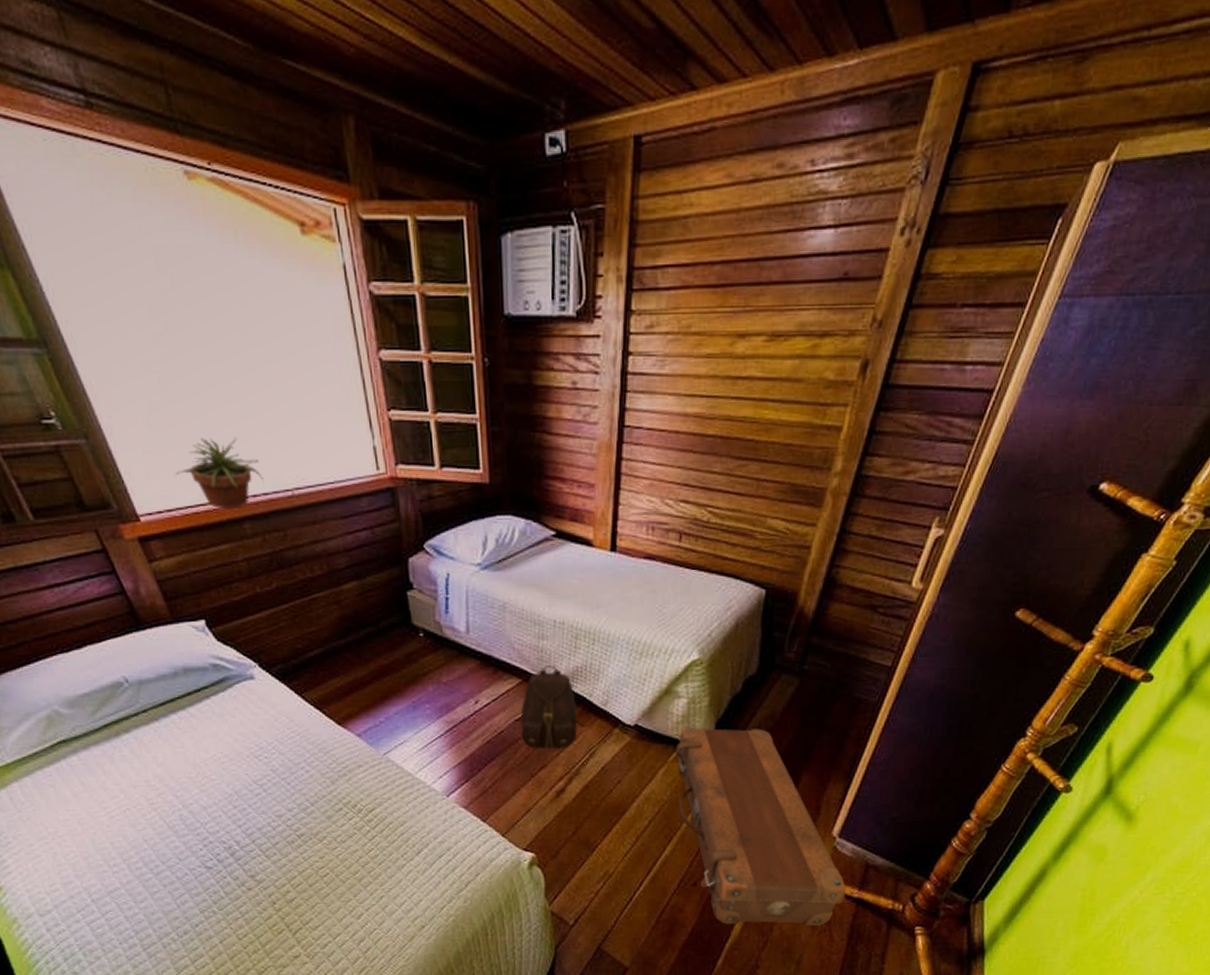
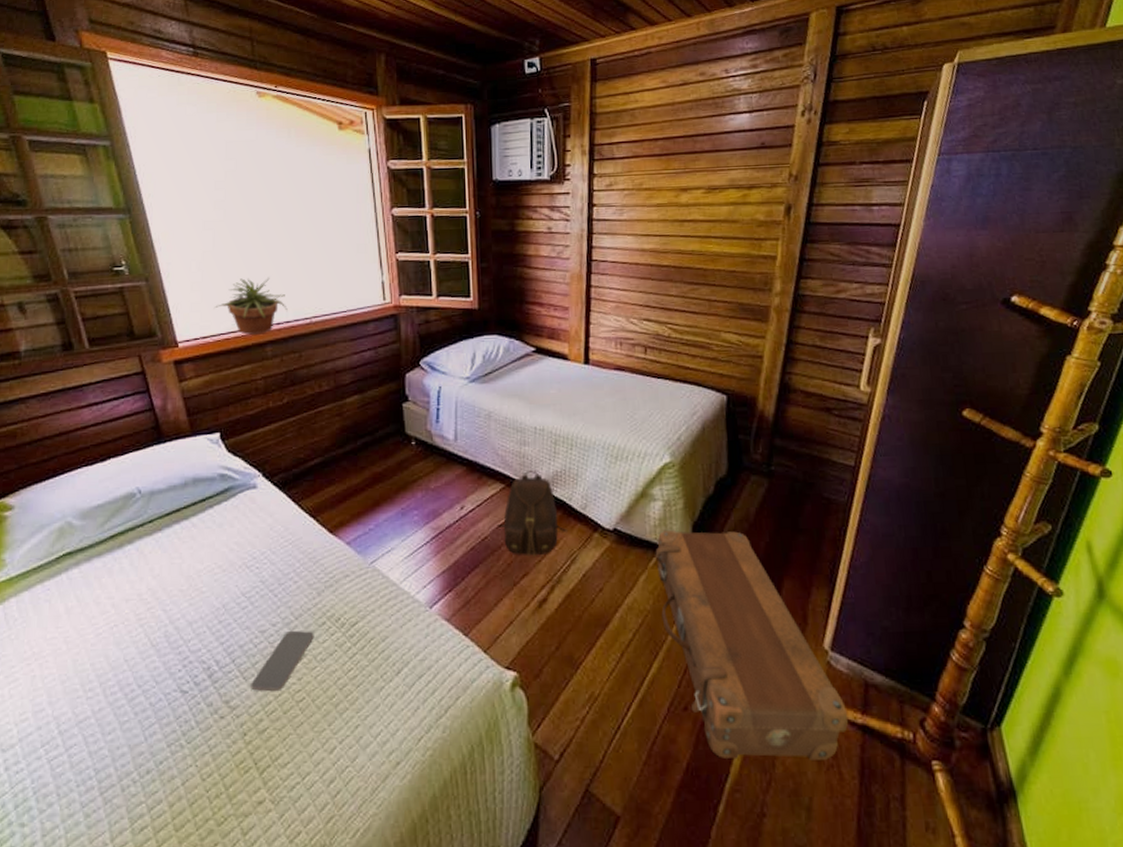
smartphone: none [274,815,332,868] -> present [251,630,314,692]

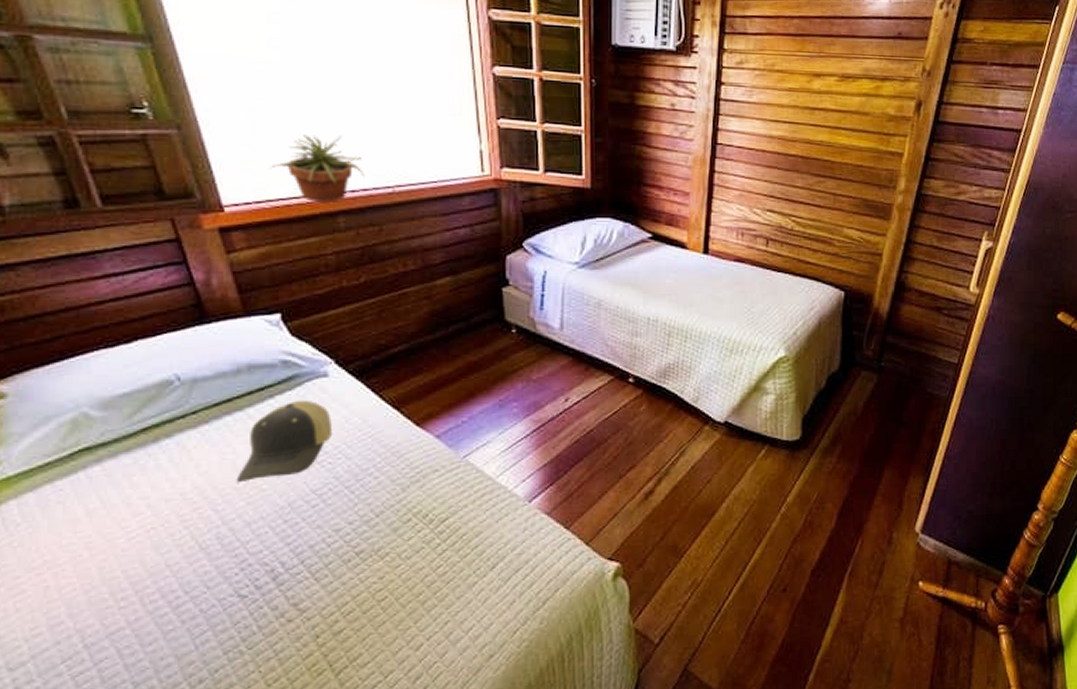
baseball cap: none [181,509,259,586] -> present [236,400,331,483]
smartphone: present [251,630,314,692] -> none [324,528,398,592]
backpack: present [496,469,567,557] -> none [603,361,677,449]
suitcase: present [655,531,849,760] -> none [764,423,931,633]

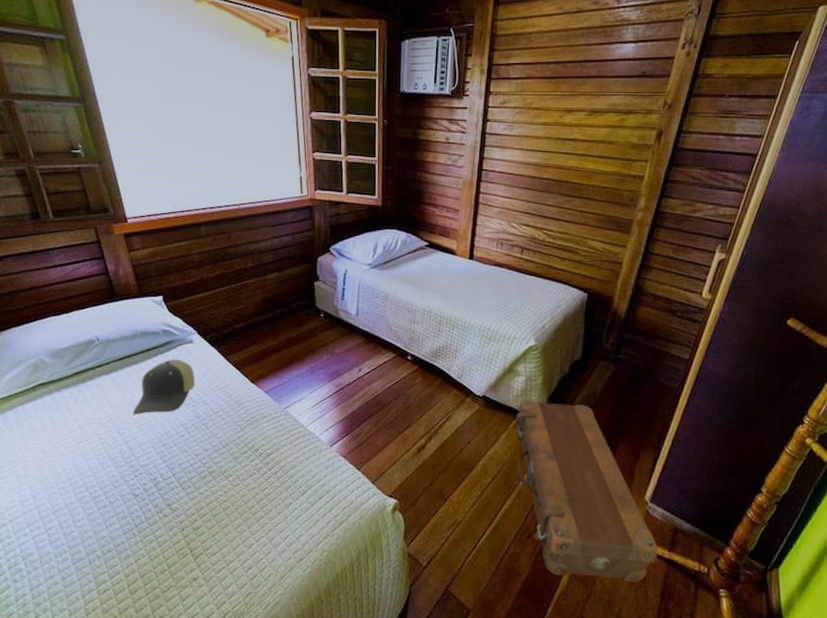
potted plant: present [271,134,365,204] -> none [158,166,219,217]
suitcase: none [764,423,931,633] -> present [515,400,658,582]

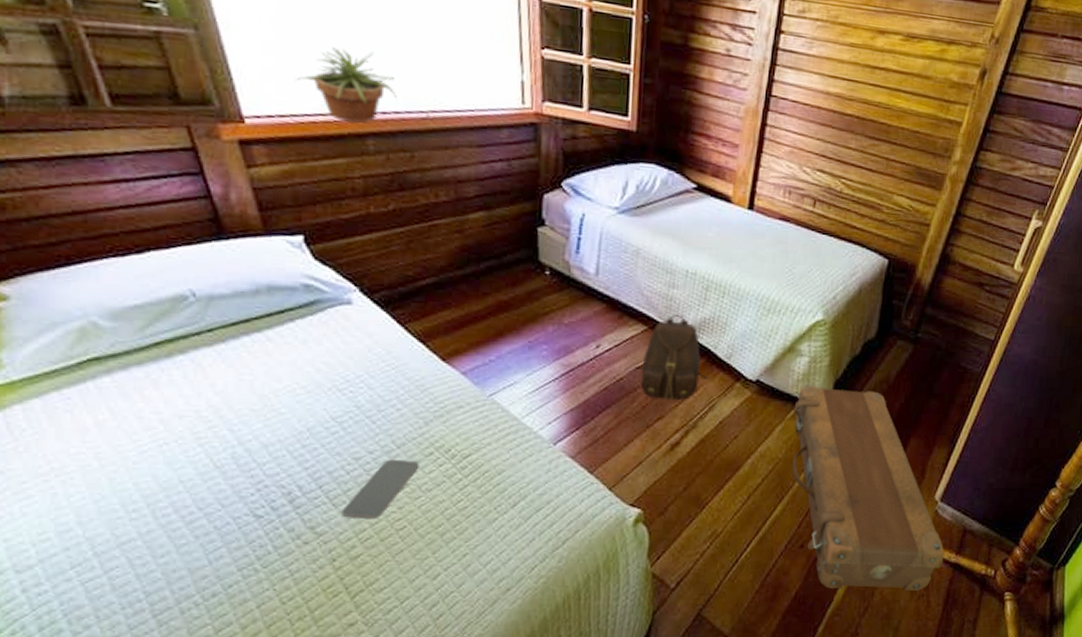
baseball cap: present [132,359,195,415] -> none [253,325,354,405]
potted plant: none [158,166,219,217] -> present [296,47,397,124]
smartphone: none [188,455,238,501] -> present [341,459,419,520]
backpack: none [387,343,445,413] -> present [634,314,709,401]

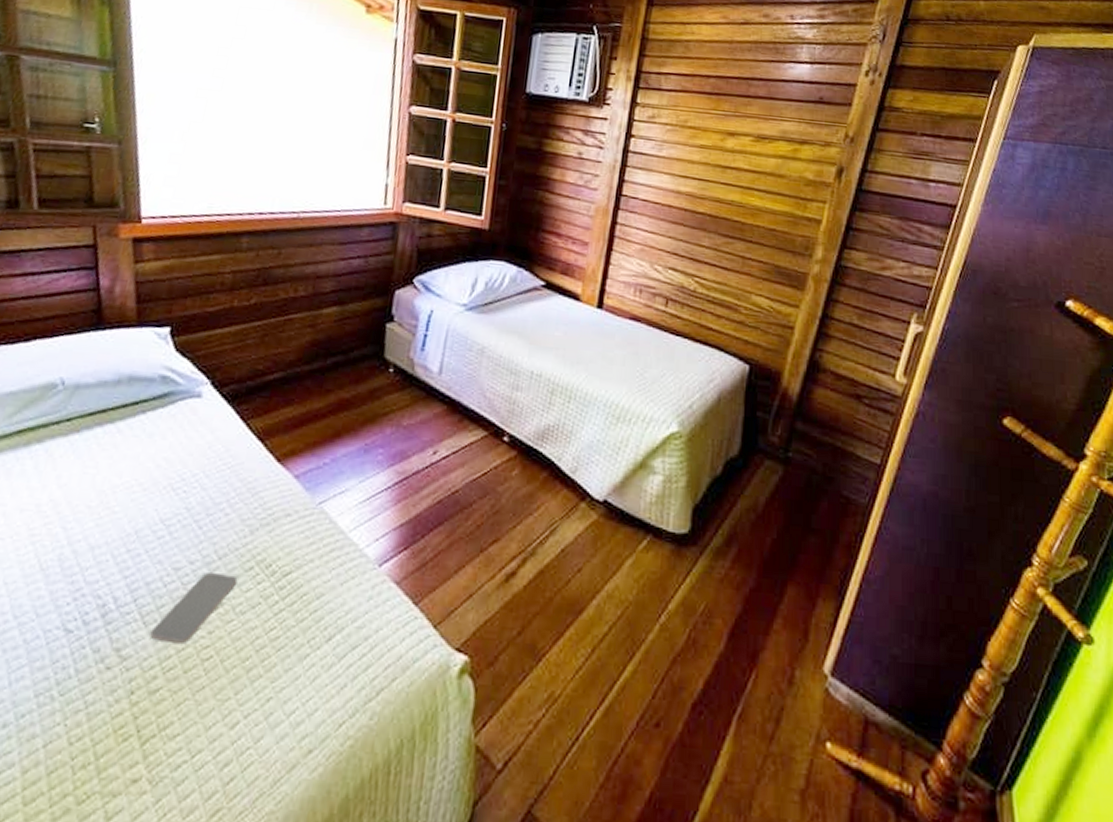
potted plant: present [296,47,397,124] -> none [192,157,275,223]
backpack: present [634,314,709,401] -> none [471,419,551,521]
suitcase: present [791,386,944,591] -> none [644,510,842,807]

